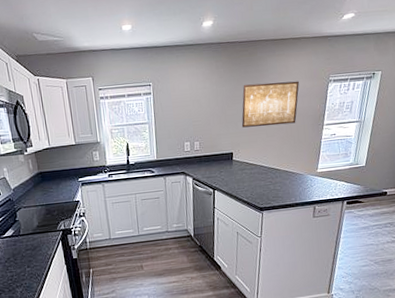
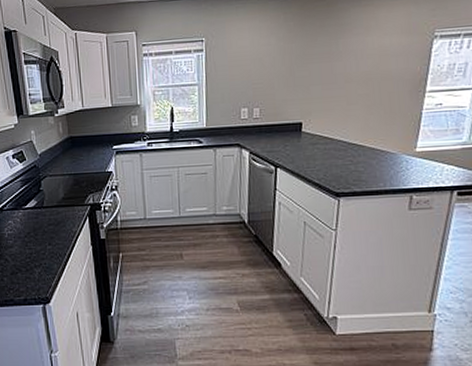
wall art: present [241,81,299,128] -> none [314,36,393,93]

